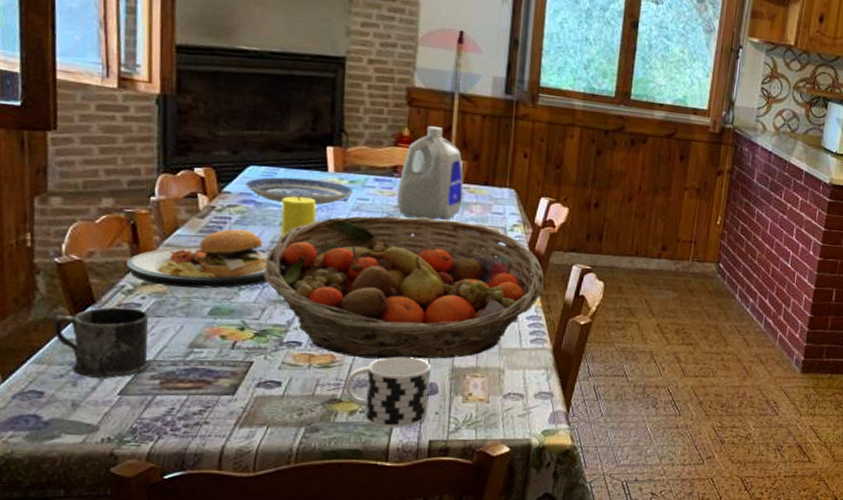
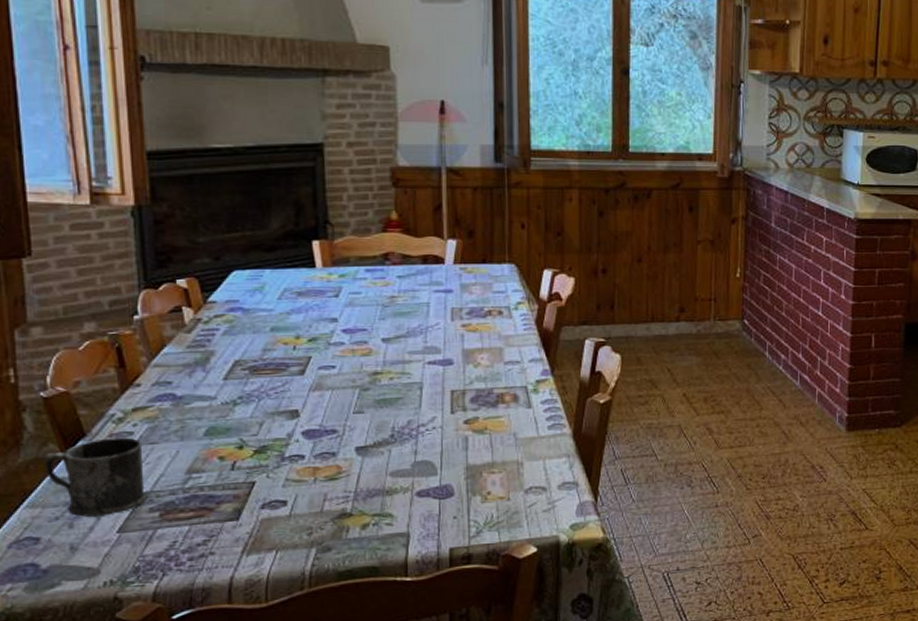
plate: present [127,208,284,289] -> none [115,318,279,410]
plate: present [244,177,353,205] -> none [230,277,344,306]
fruit basket: present [264,215,545,359] -> none [258,305,557,466]
candle: present [280,195,316,237] -> none [270,296,308,344]
cup: present [346,356,431,428] -> none [355,459,445,539]
bottle: present [397,126,464,220] -> none [391,206,461,307]

